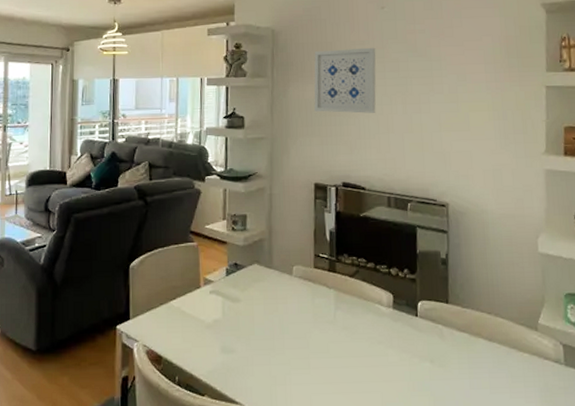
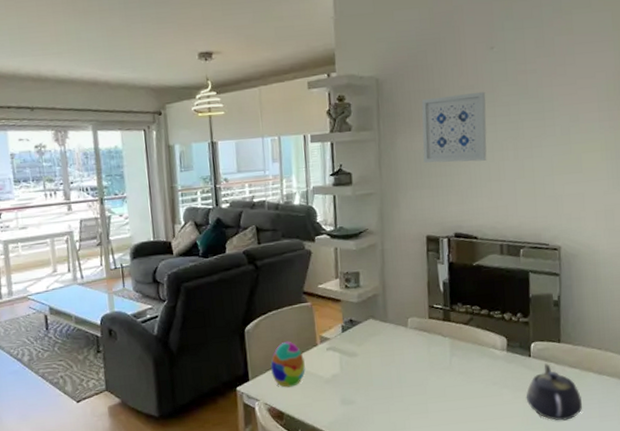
decorative egg: none [152,281,187,330] -> present [270,341,305,388]
teapot: none [412,324,472,389] -> present [526,363,583,421]

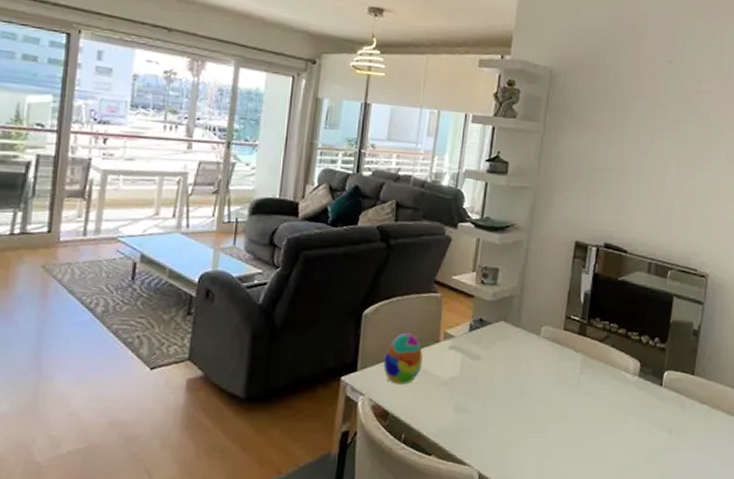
wall art: present [421,91,487,163] -> none [585,100,658,173]
teapot: present [526,363,583,421] -> none [650,395,707,459]

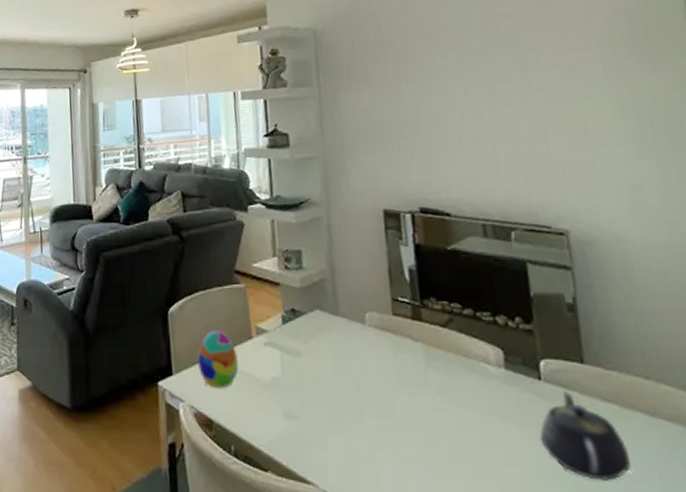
teapot: none [650,395,707,459] -> present [539,391,631,481]

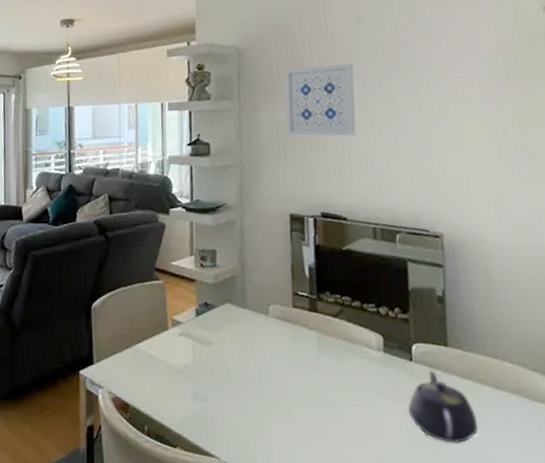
decorative egg: present [197,329,239,388] -> none [117,322,155,375]
wall art: none [367,40,455,123] -> present [284,63,356,136]

